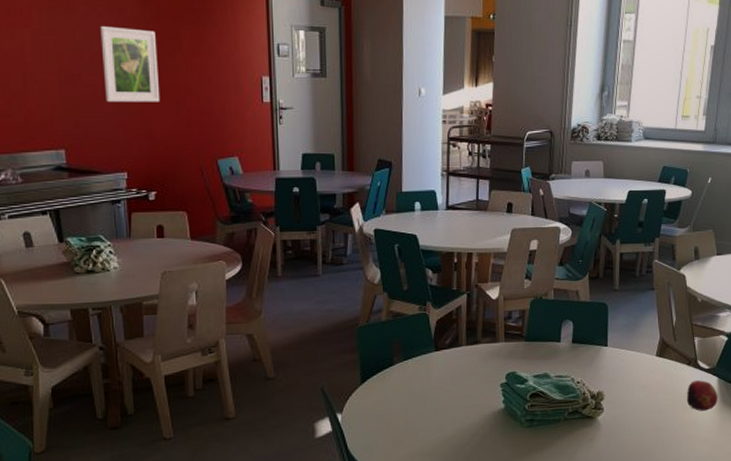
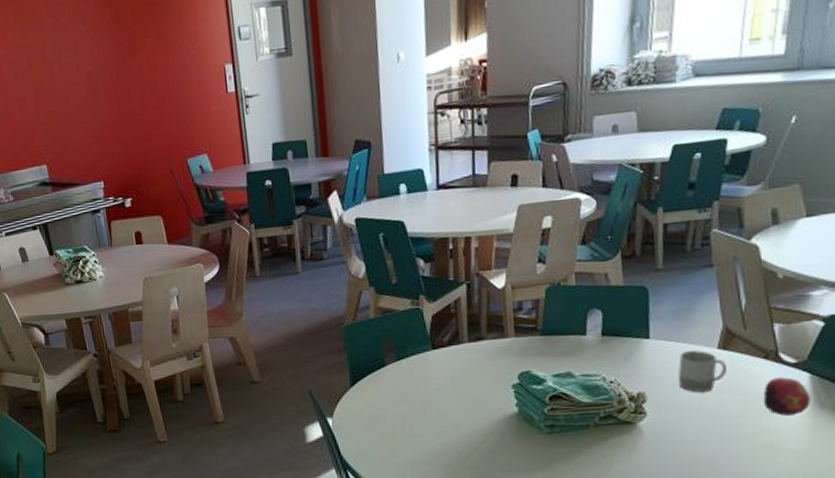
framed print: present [100,26,160,103] -> none [66,33,128,113]
cup: none [627,357,662,391] -> present [677,350,727,392]

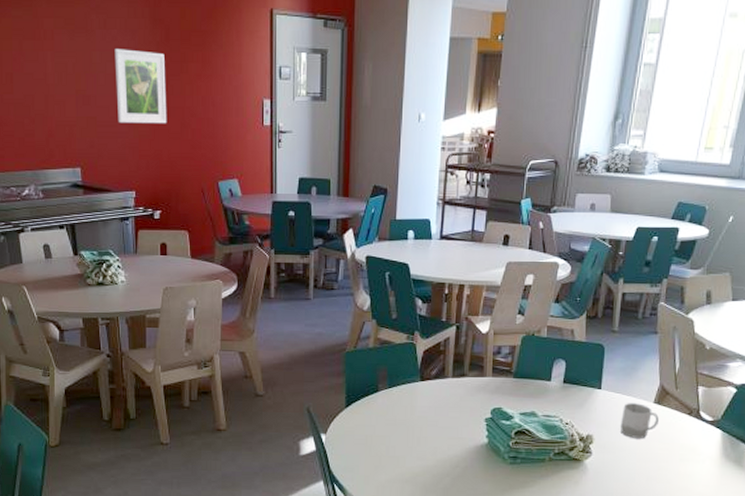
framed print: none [66,33,128,113] -> present [114,49,167,124]
fruit: present [763,377,811,416] -> none [683,432,720,464]

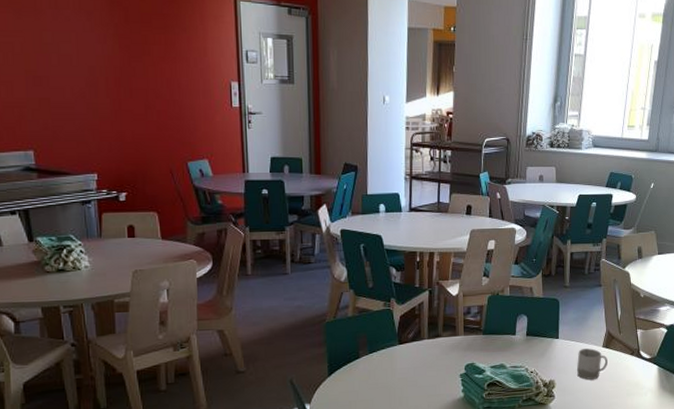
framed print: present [114,49,167,124] -> none [68,29,130,105]

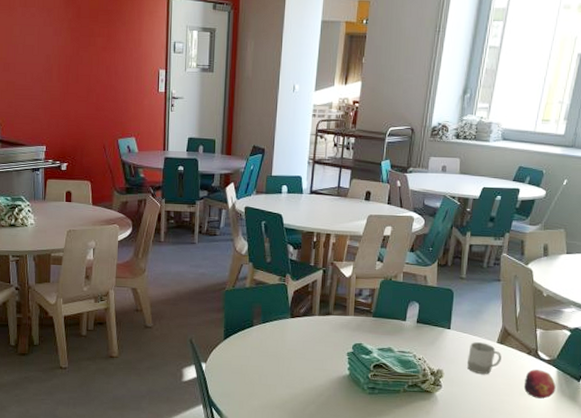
fruit: none [629,369,658,397] -> present [523,369,556,399]

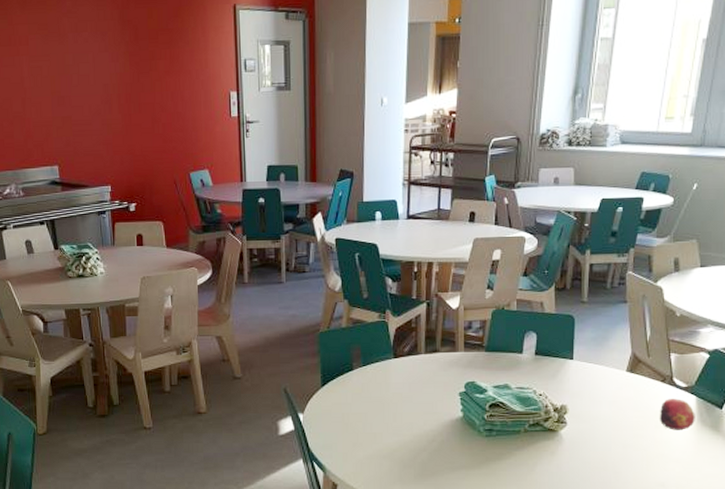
cup: present [466,342,501,374] -> none [593,372,632,407]

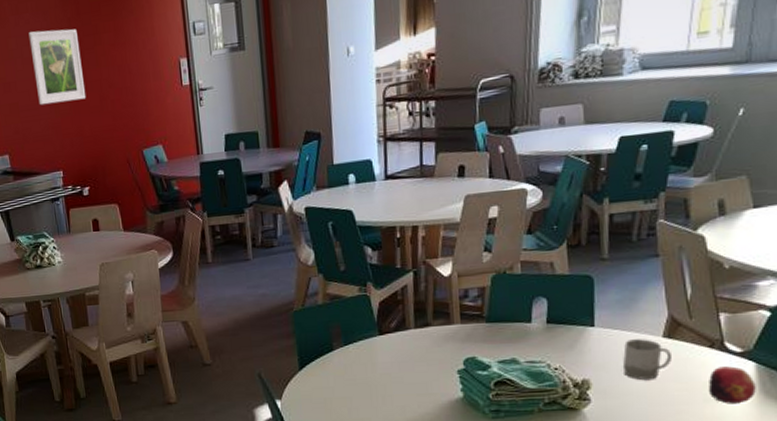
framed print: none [86,50,139,122] -> present [28,28,86,106]
cup: none [593,372,632,407] -> present [622,339,672,380]

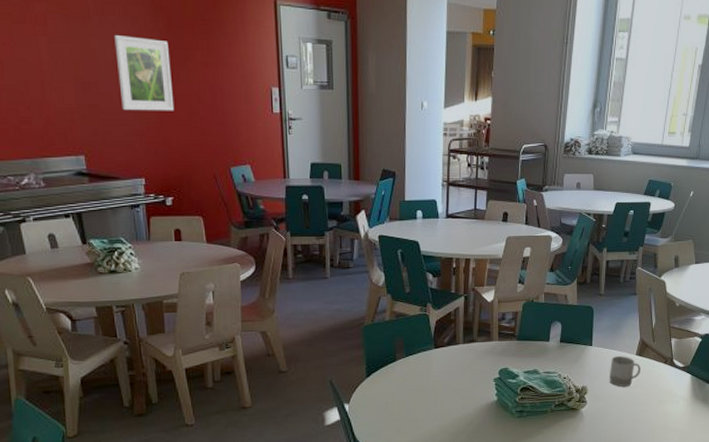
fruit: present [708,366,756,404] -> none [662,377,690,405]

